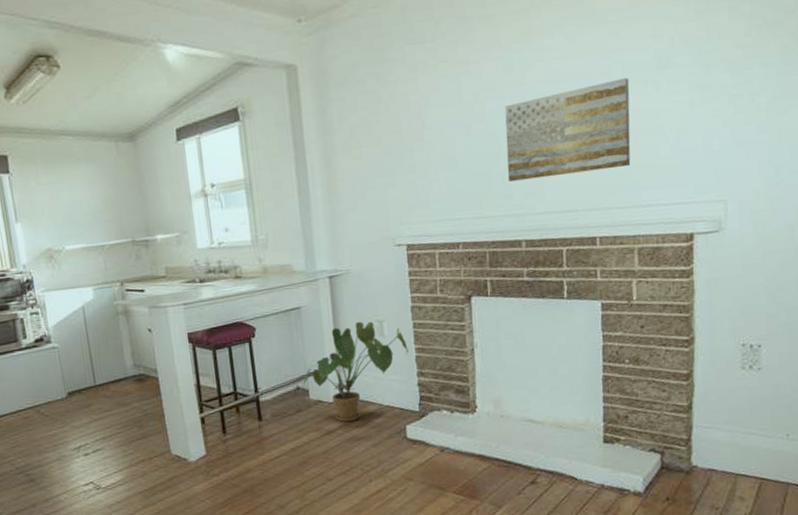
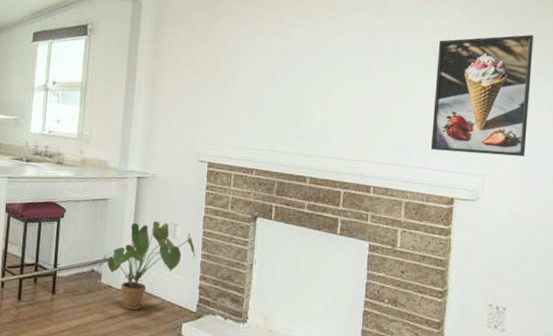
wall art: present [504,78,631,182] -> none [301,59,411,132]
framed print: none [660,17,776,182] -> present [430,34,534,157]

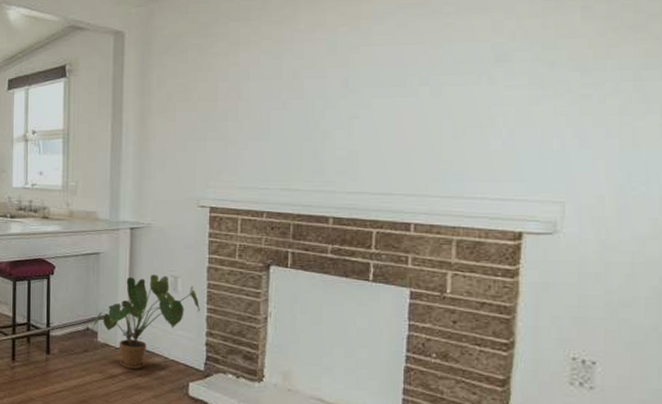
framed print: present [430,34,534,157] -> none [489,20,637,176]

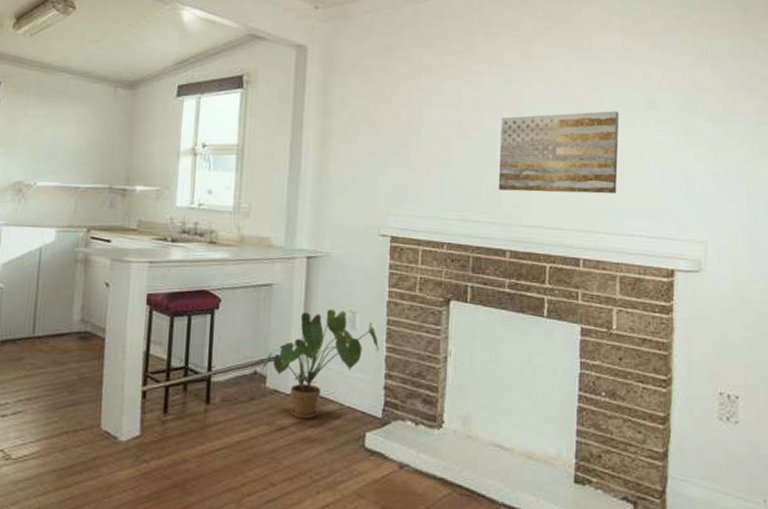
wall art: none [320,68,462,158] -> present [498,111,620,194]

